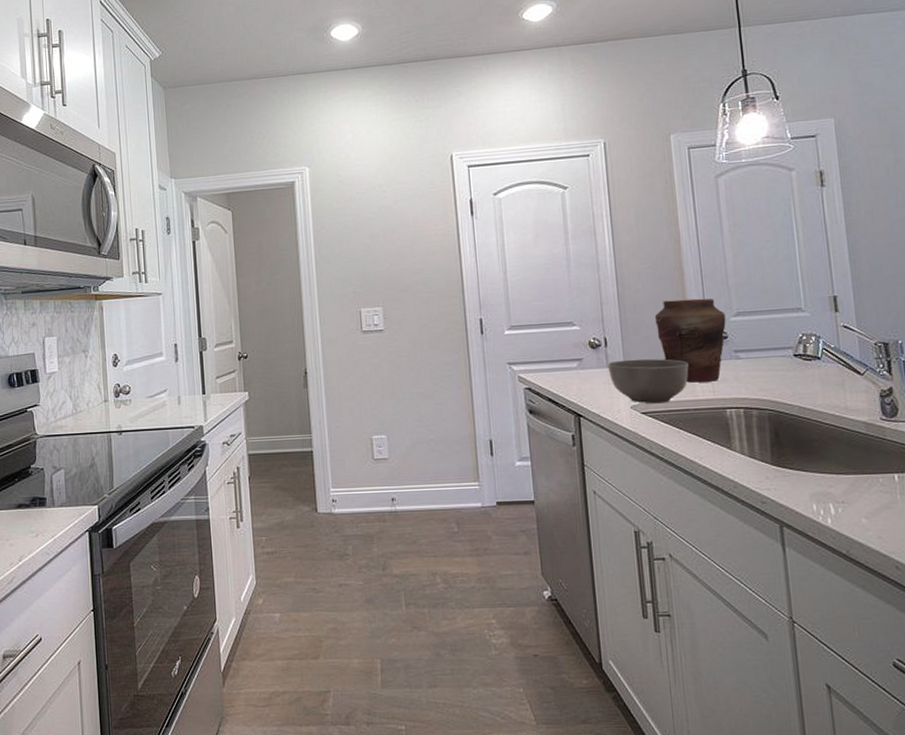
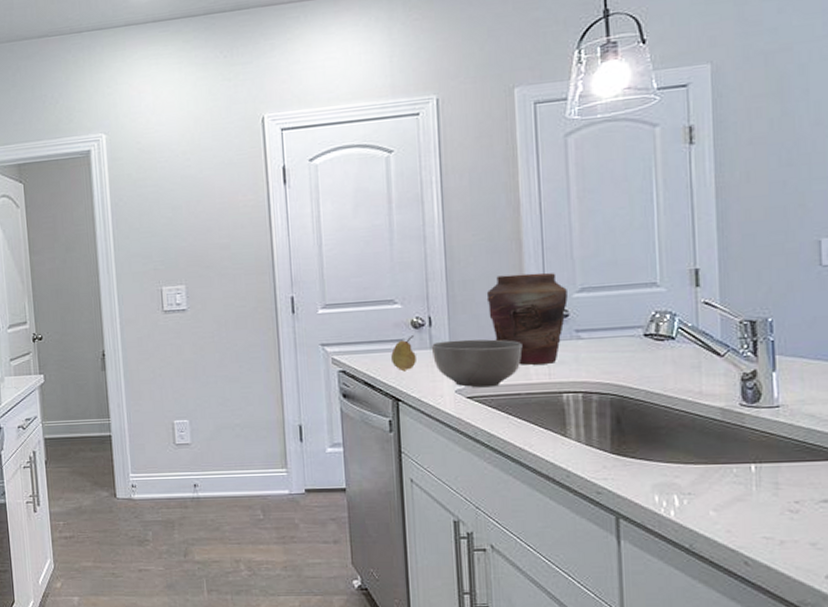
fruit: none [572,355,595,388] -> present [391,335,416,371]

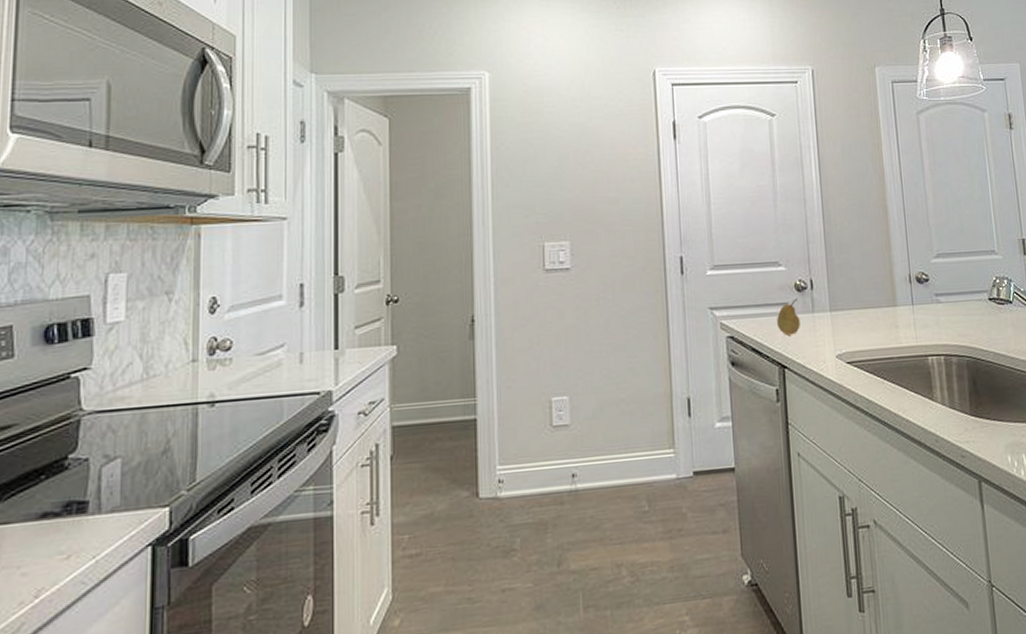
bowl: present [431,339,523,388] -> none [813,302,893,352]
vase: present [486,272,568,365] -> none [860,238,927,329]

